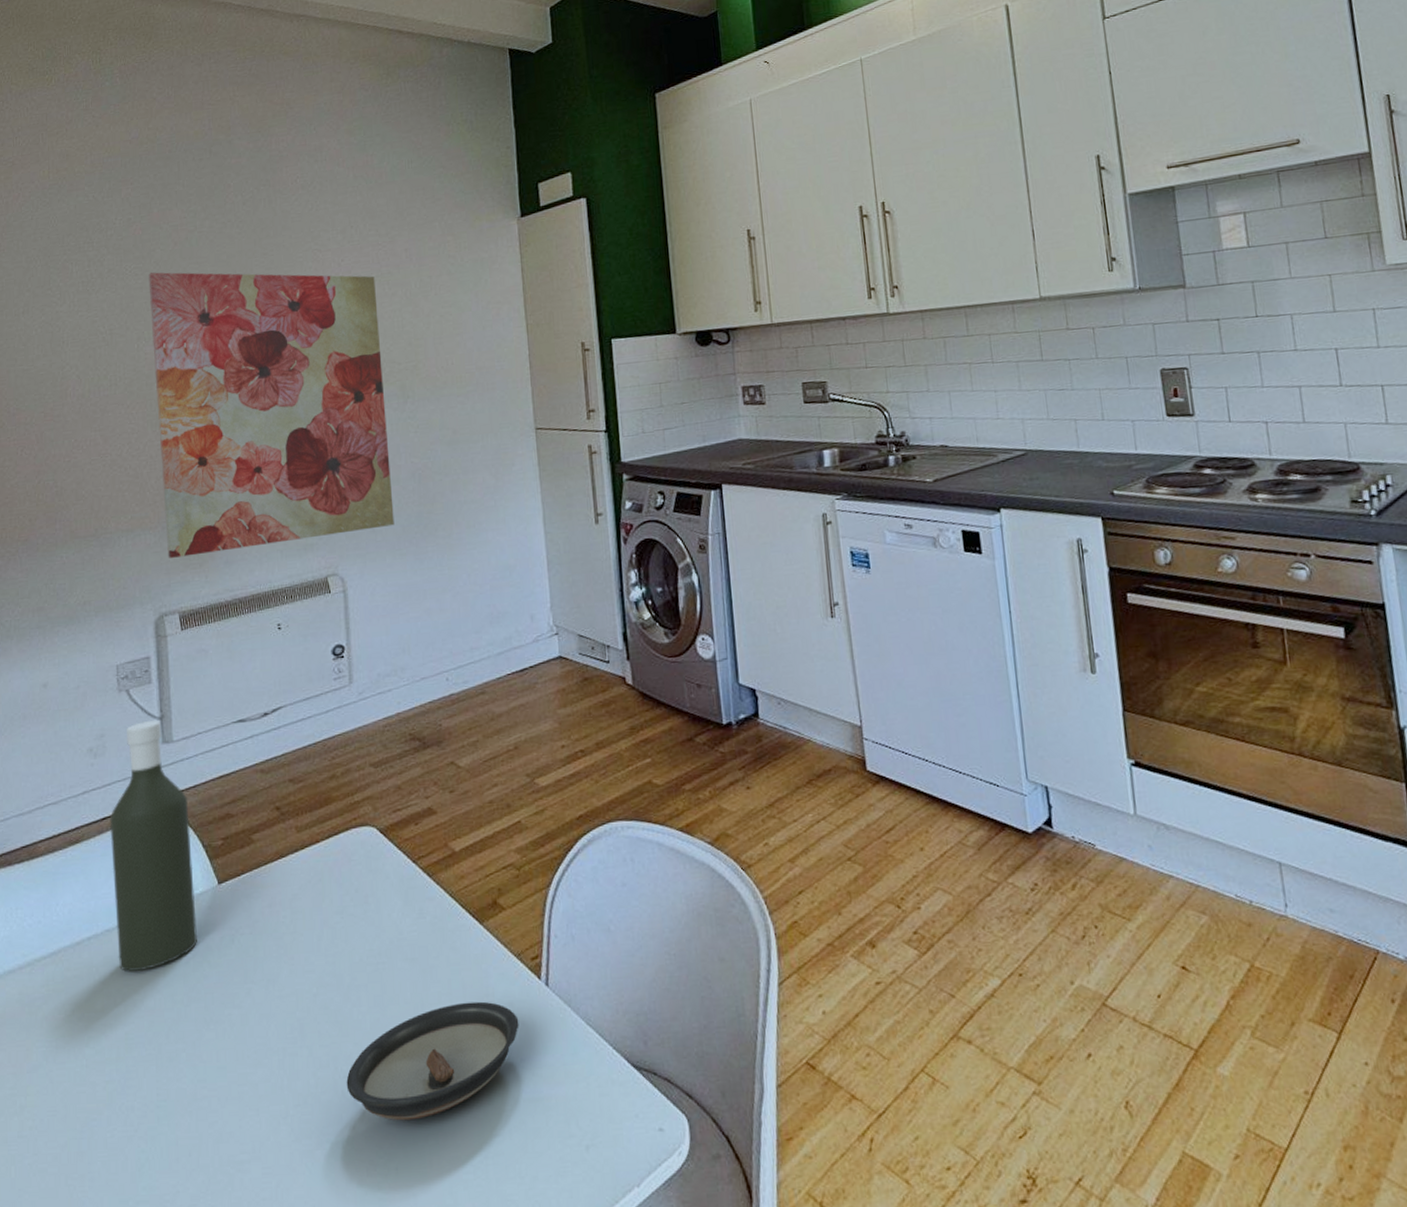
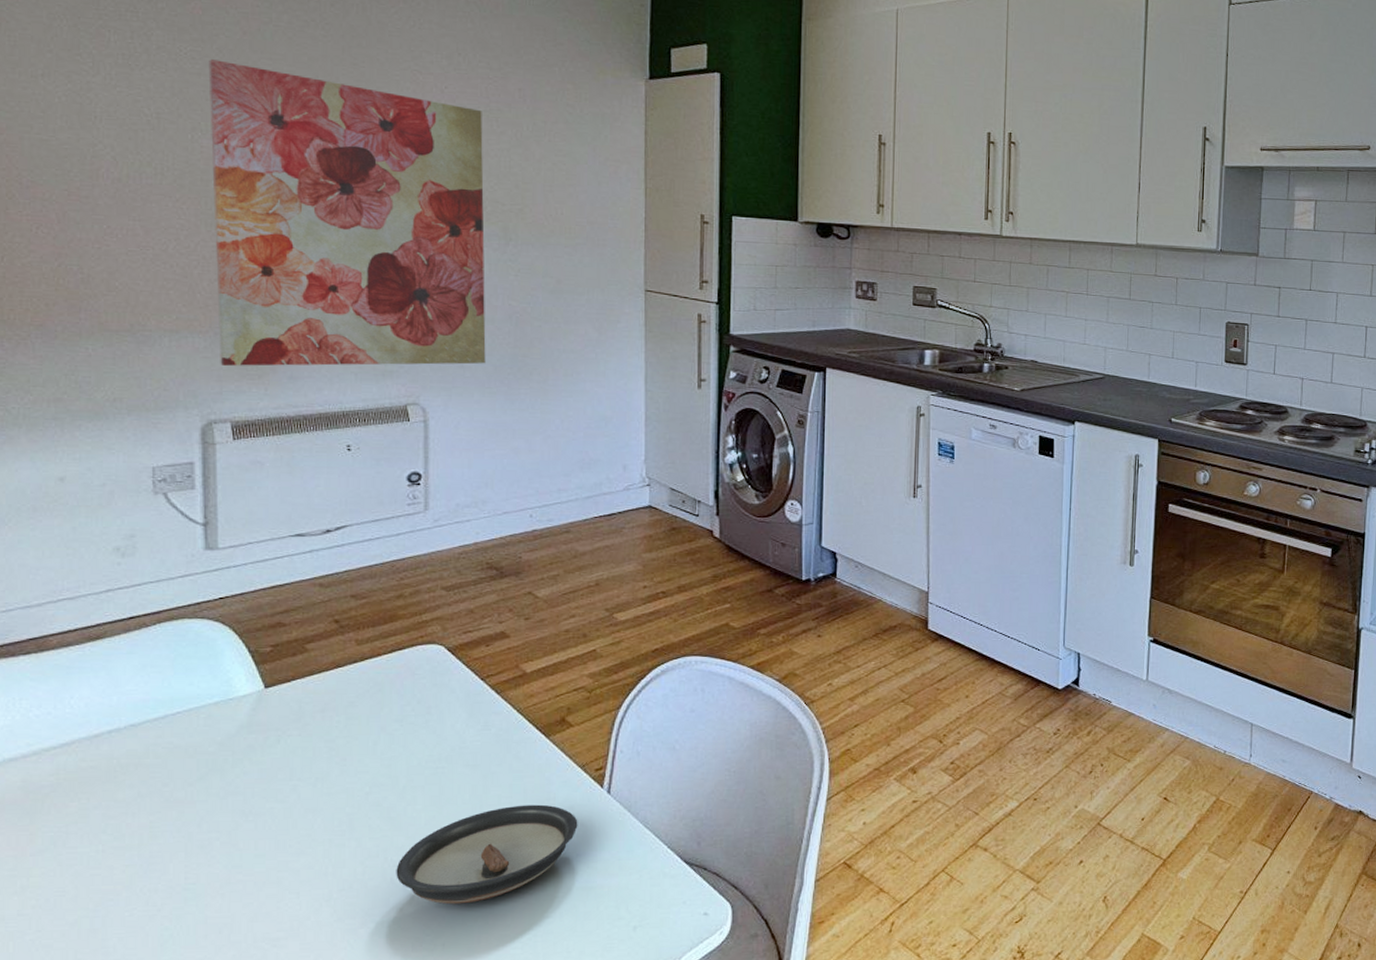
bottle: present [109,720,198,972] -> none [138,526,239,765]

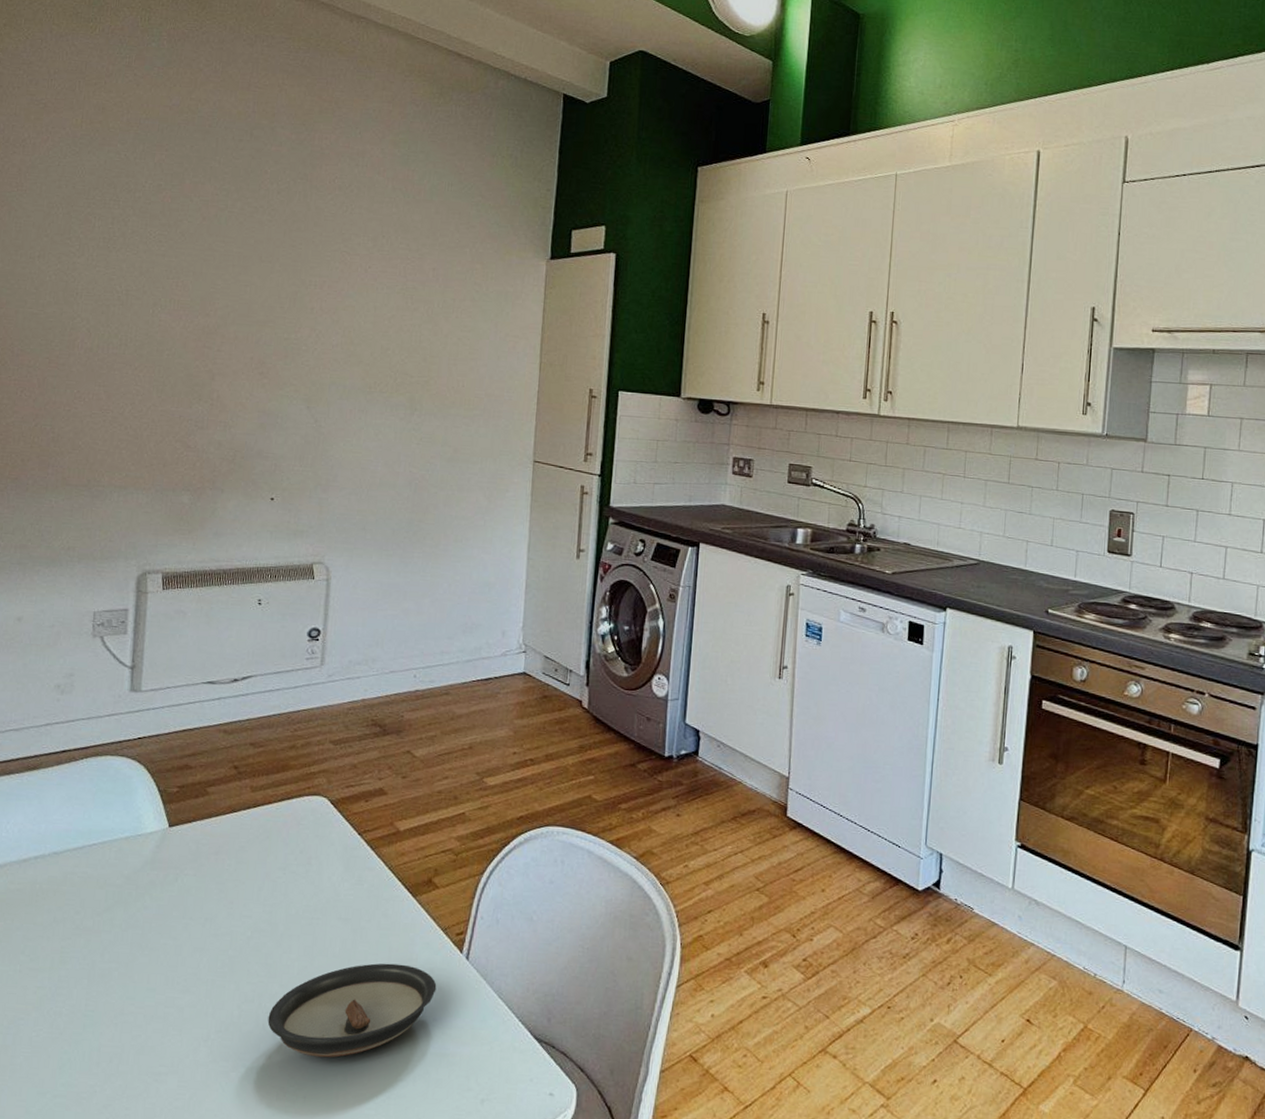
wall art: present [208,59,486,366] -> none [158,242,399,527]

